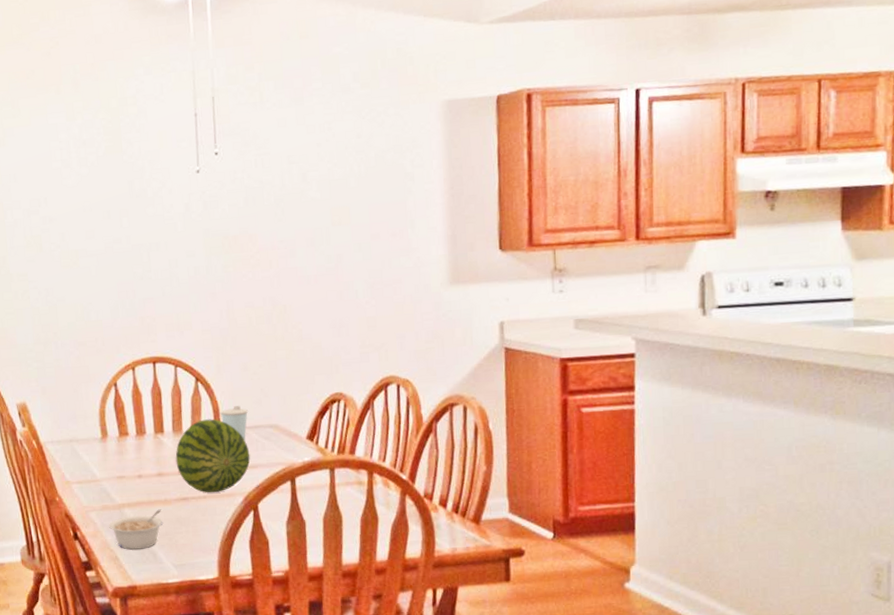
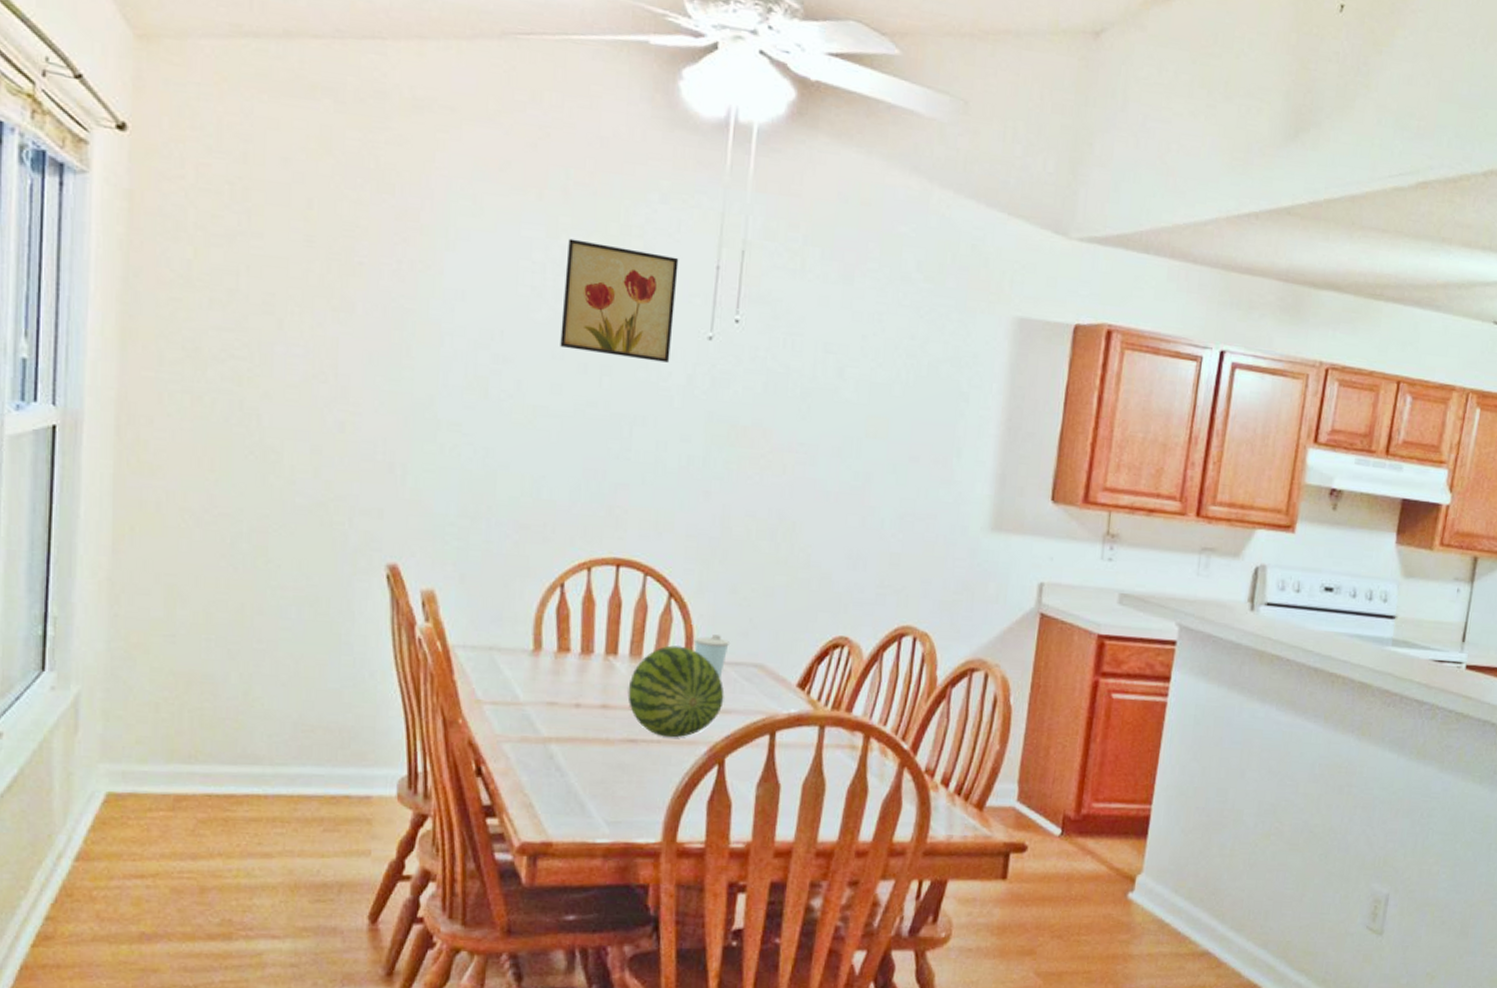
wall art: none [83,114,170,202] -> present [560,238,679,363]
legume: present [109,509,164,550] -> none [527,750,601,798]

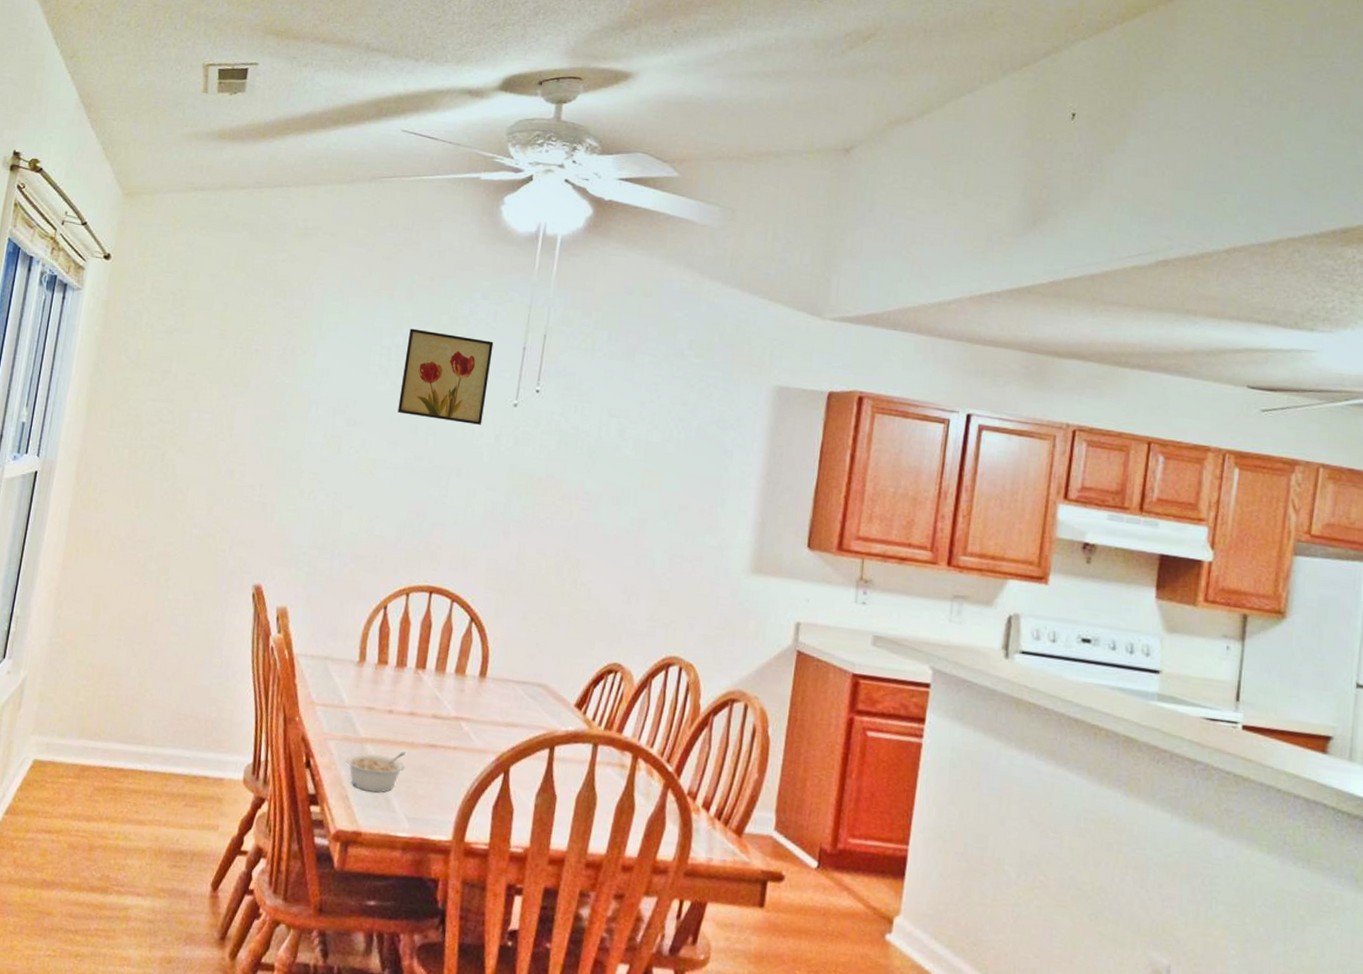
legume: none [527,750,601,798] -> present [346,752,407,793]
fruit: present [627,645,724,738] -> none [431,663,512,746]
cup: present [693,635,731,679] -> none [488,656,520,696]

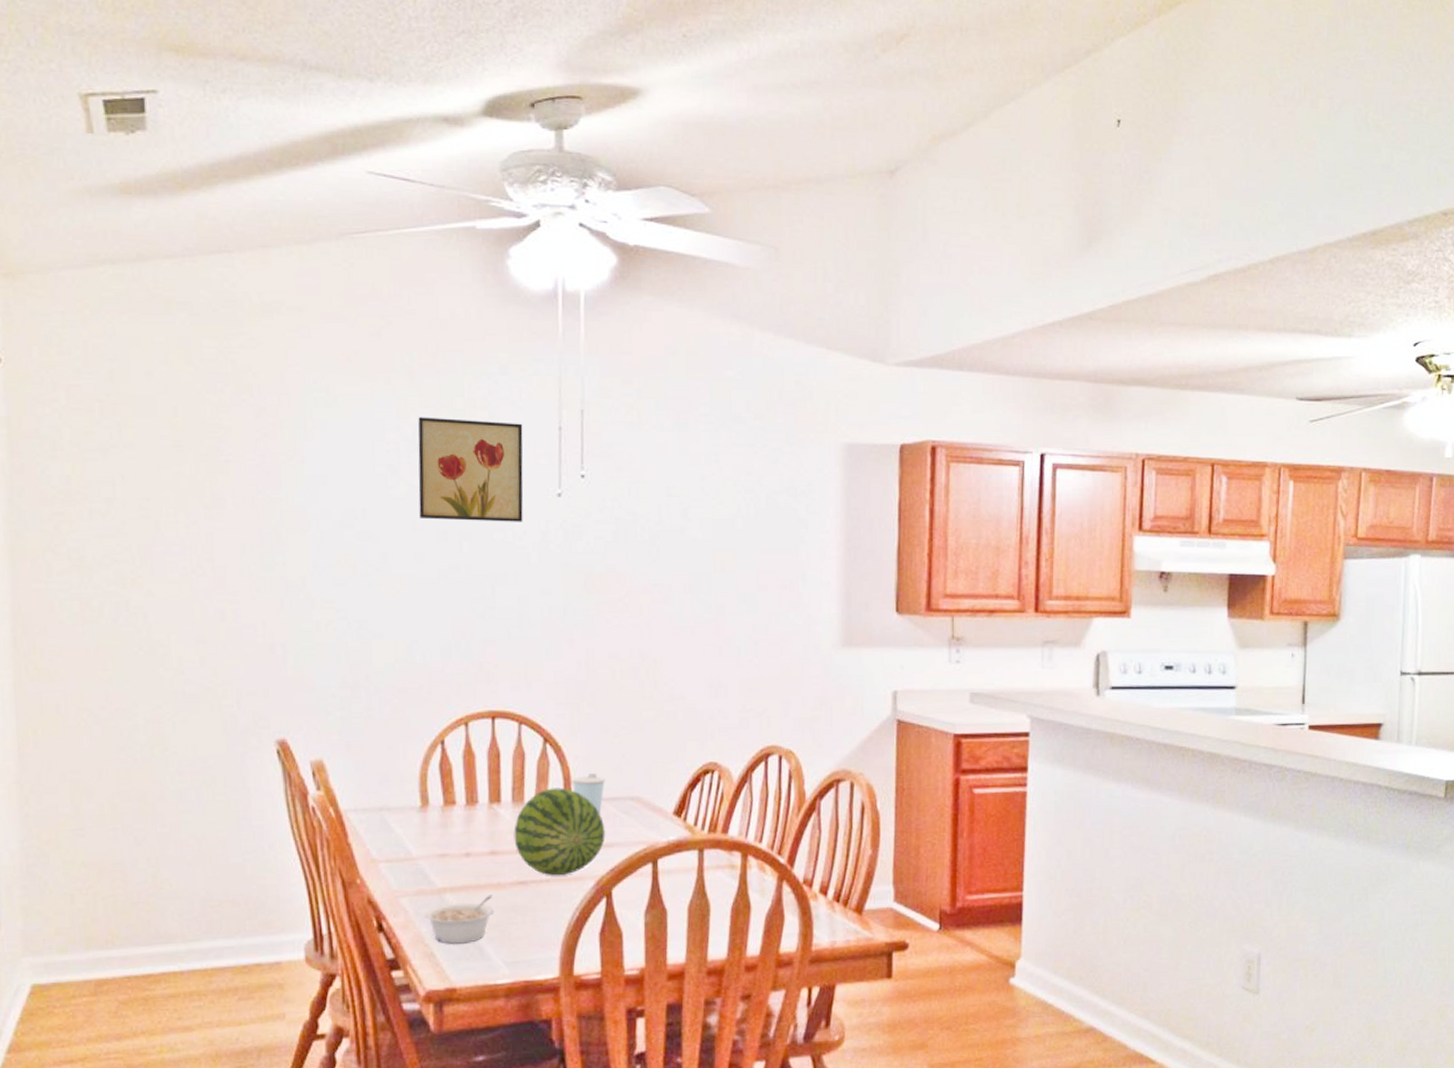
fruit: none [431,663,512,746] -> present [514,788,606,876]
cup: none [488,656,520,696] -> present [571,773,607,815]

